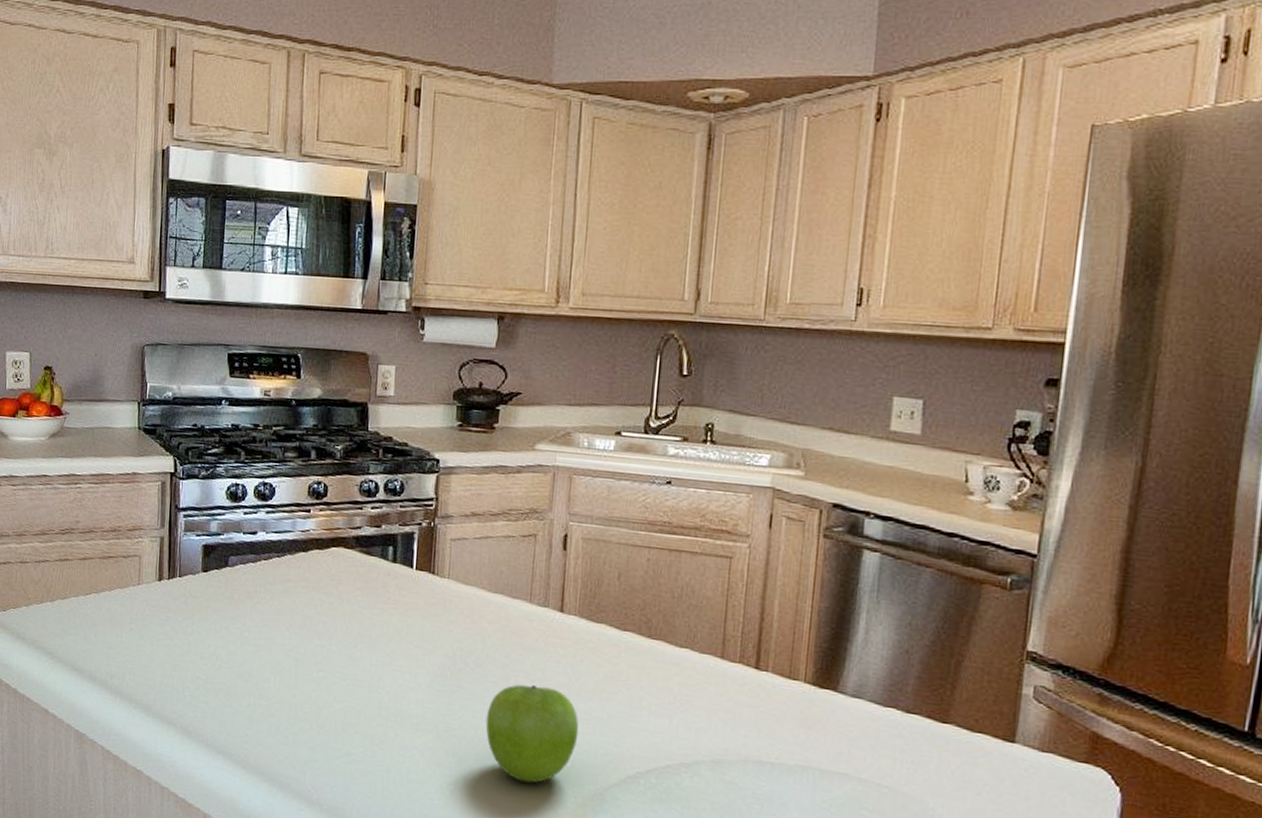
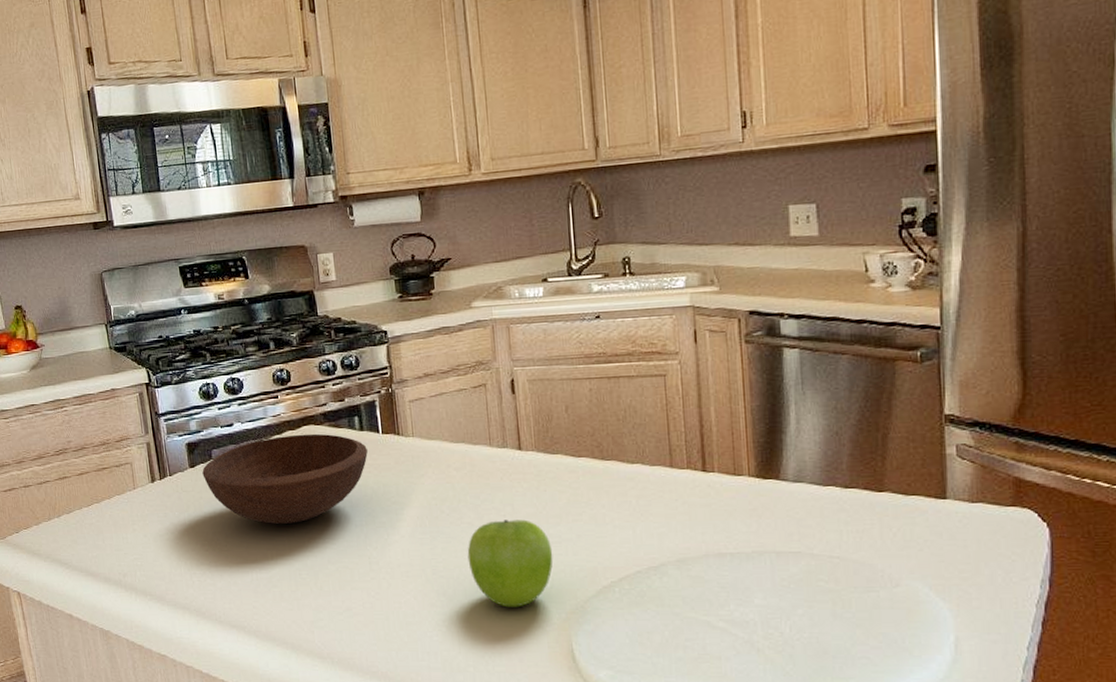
bowl: none [215,554,397,651] -> present [202,433,368,524]

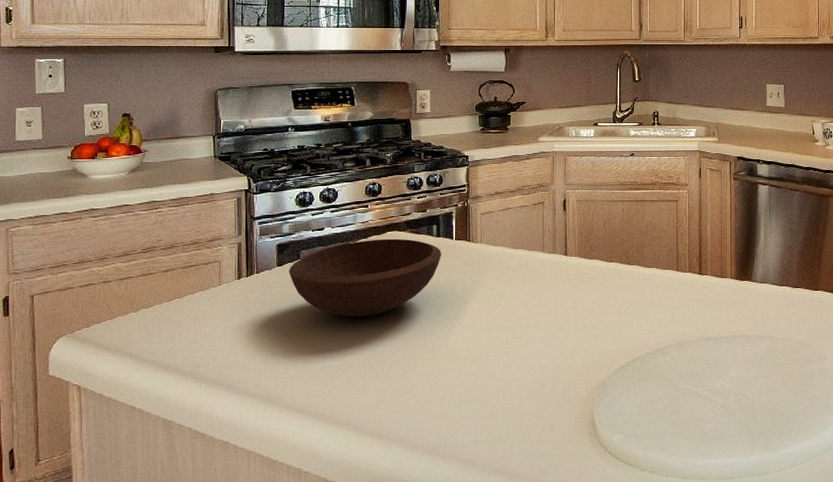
fruit: present [467,519,553,608] -> none [516,312,585,386]

